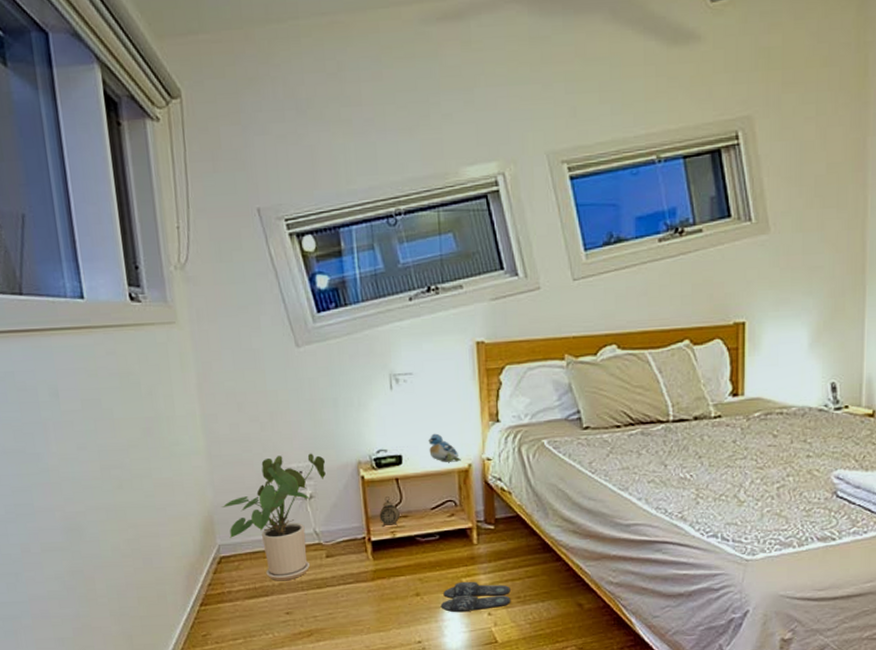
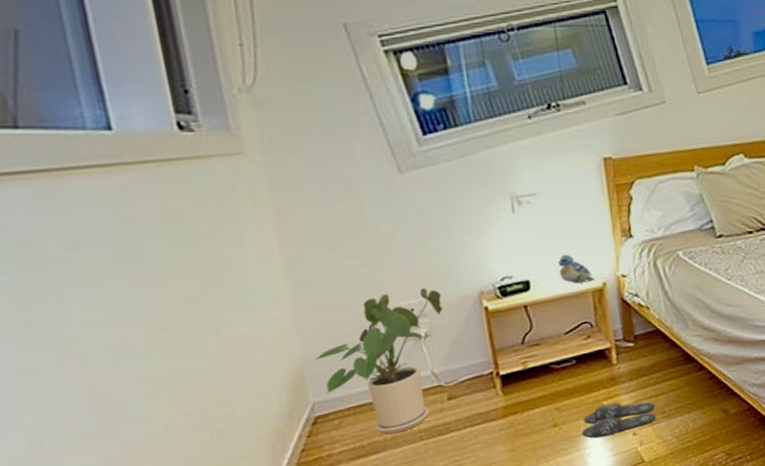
alarm clock: present [379,497,400,527] -> none [507,325,531,359]

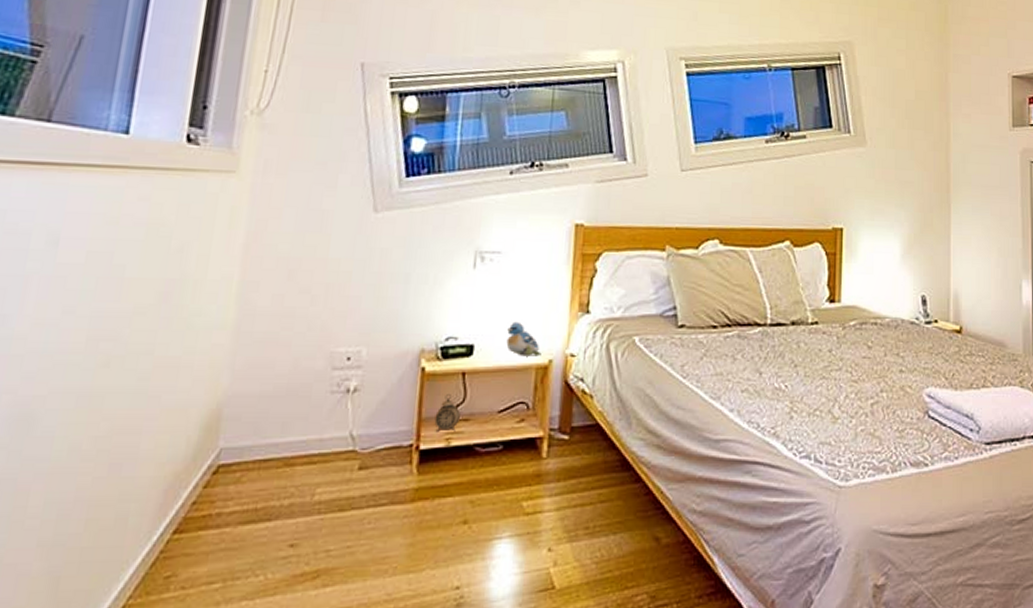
house plant: present [313,288,443,434] -> none [236,336,382,500]
alarm clock: none [507,325,531,359] -> present [434,394,461,432]
slippers: present [582,402,656,439] -> none [492,505,579,548]

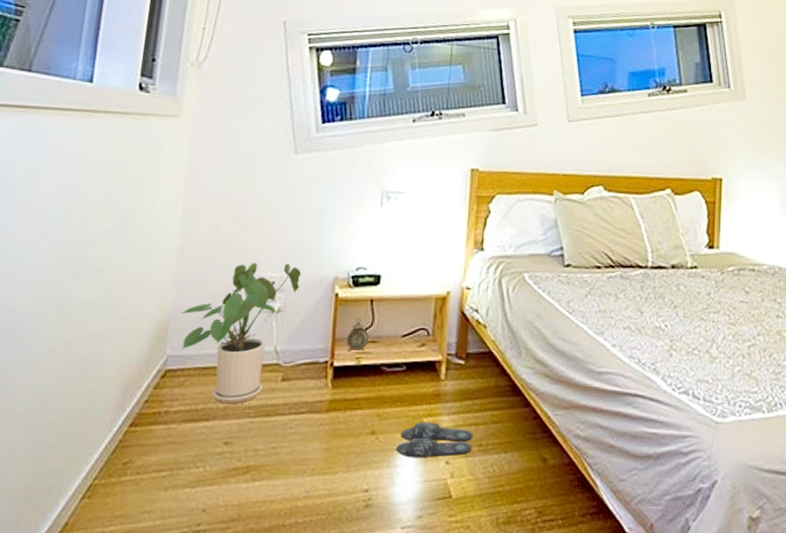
house plant: none [236,336,382,500] -> present [180,263,302,404]
slippers: none [492,505,579,548] -> present [397,421,473,459]
plush toy: present [506,321,542,356] -> none [409,255,440,288]

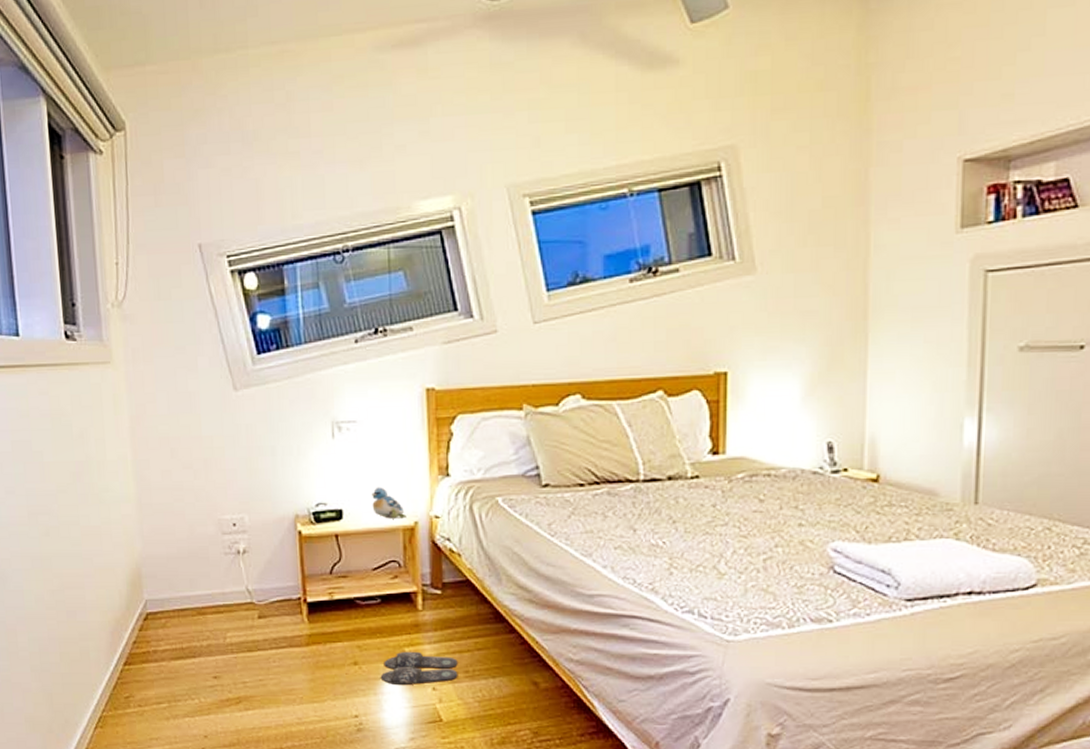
house plant: present [180,263,302,404] -> none [149,504,261,642]
alarm clock: present [346,318,369,352] -> none [316,554,339,587]
plush toy: none [409,255,440,288] -> present [372,487,407,519]

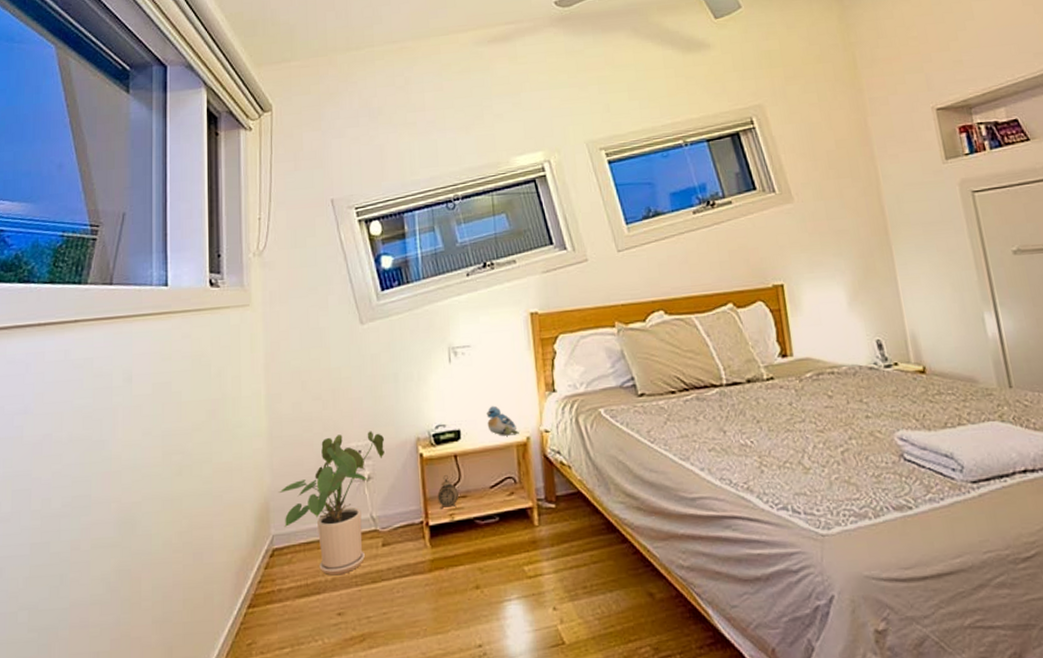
house plant: none [149,504,261,642] -> present [278,431,385,576]
alarm clock: none [316,554,339,587] -> present [437,475,459,509]
slippers: present [381,651,458,686] -> none [503,569,577,608]

